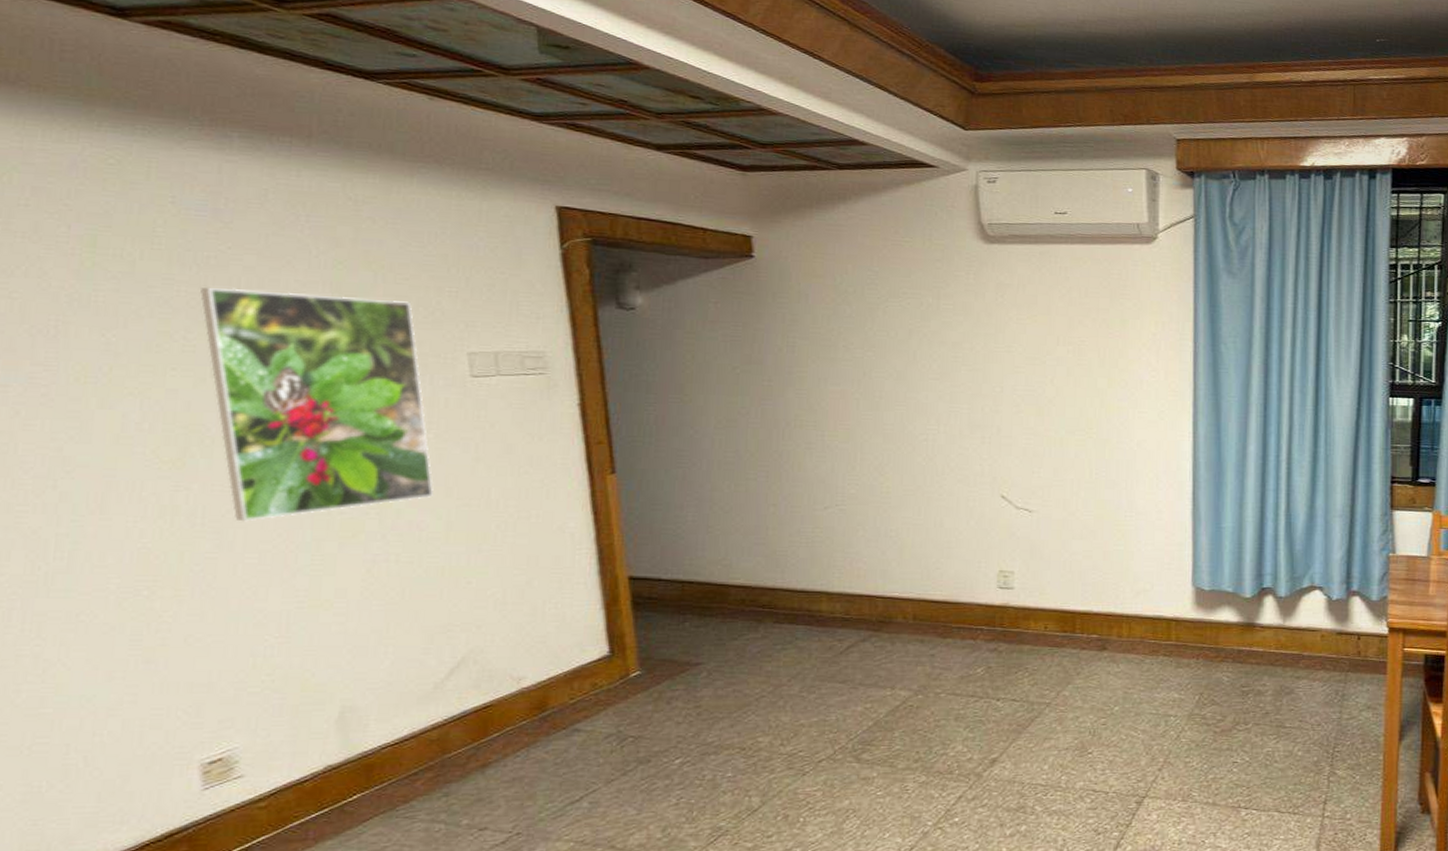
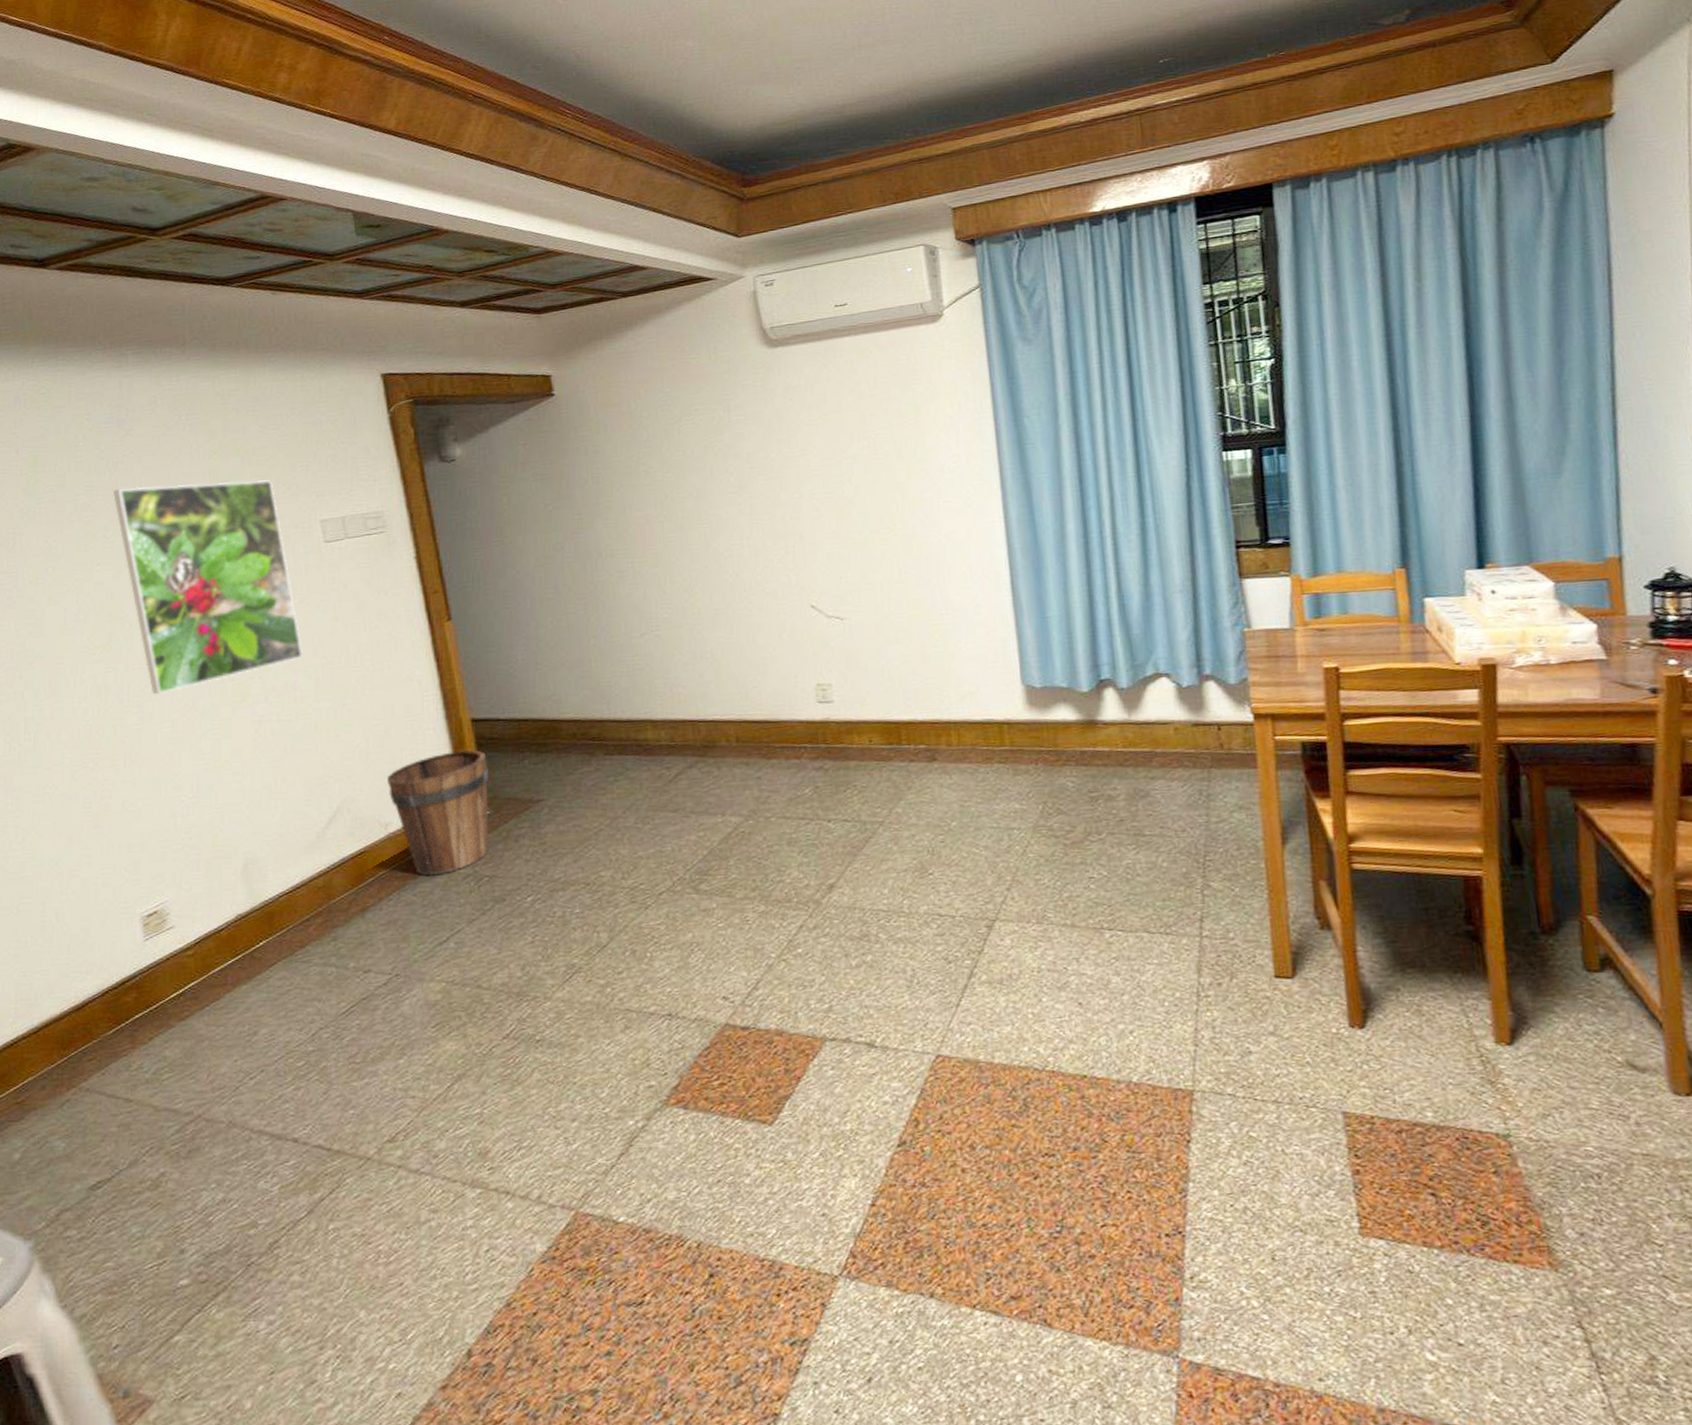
bucket: none [525,607,644,734] -> present [387,749,489,877]

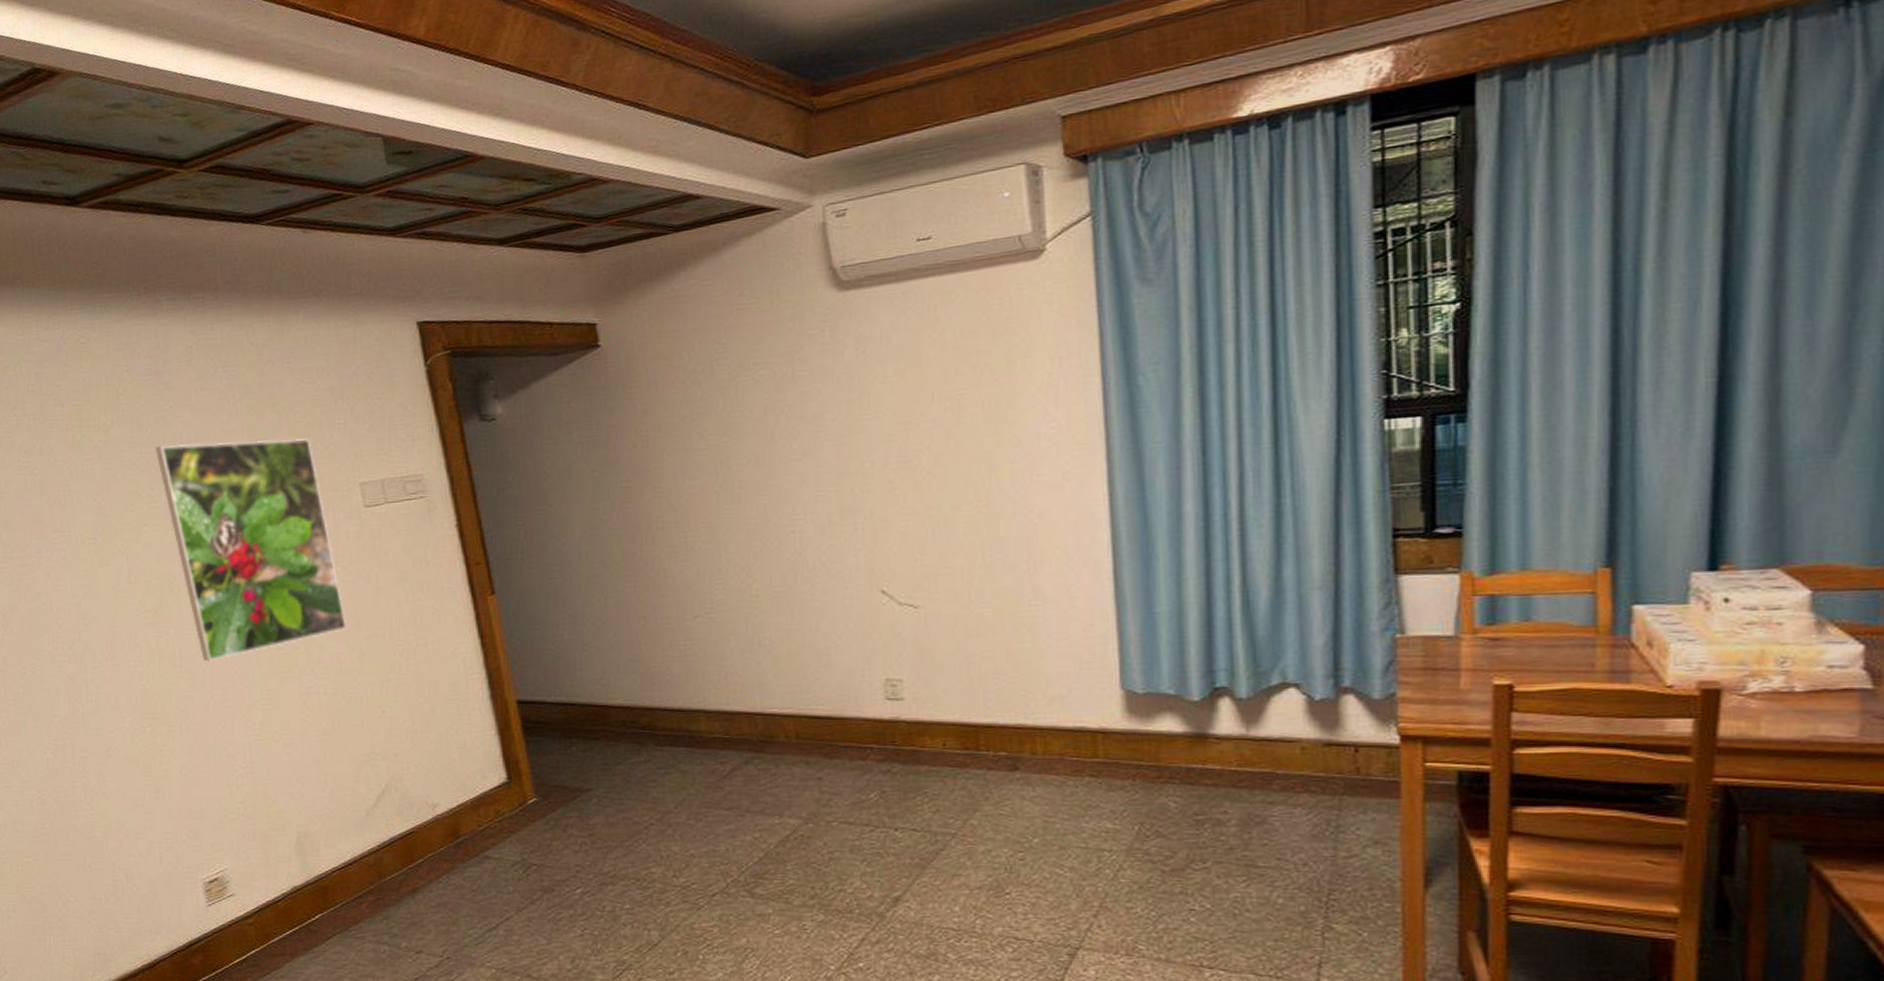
bucket: present [387,749,489,877] -> none [434,732,537,861]

